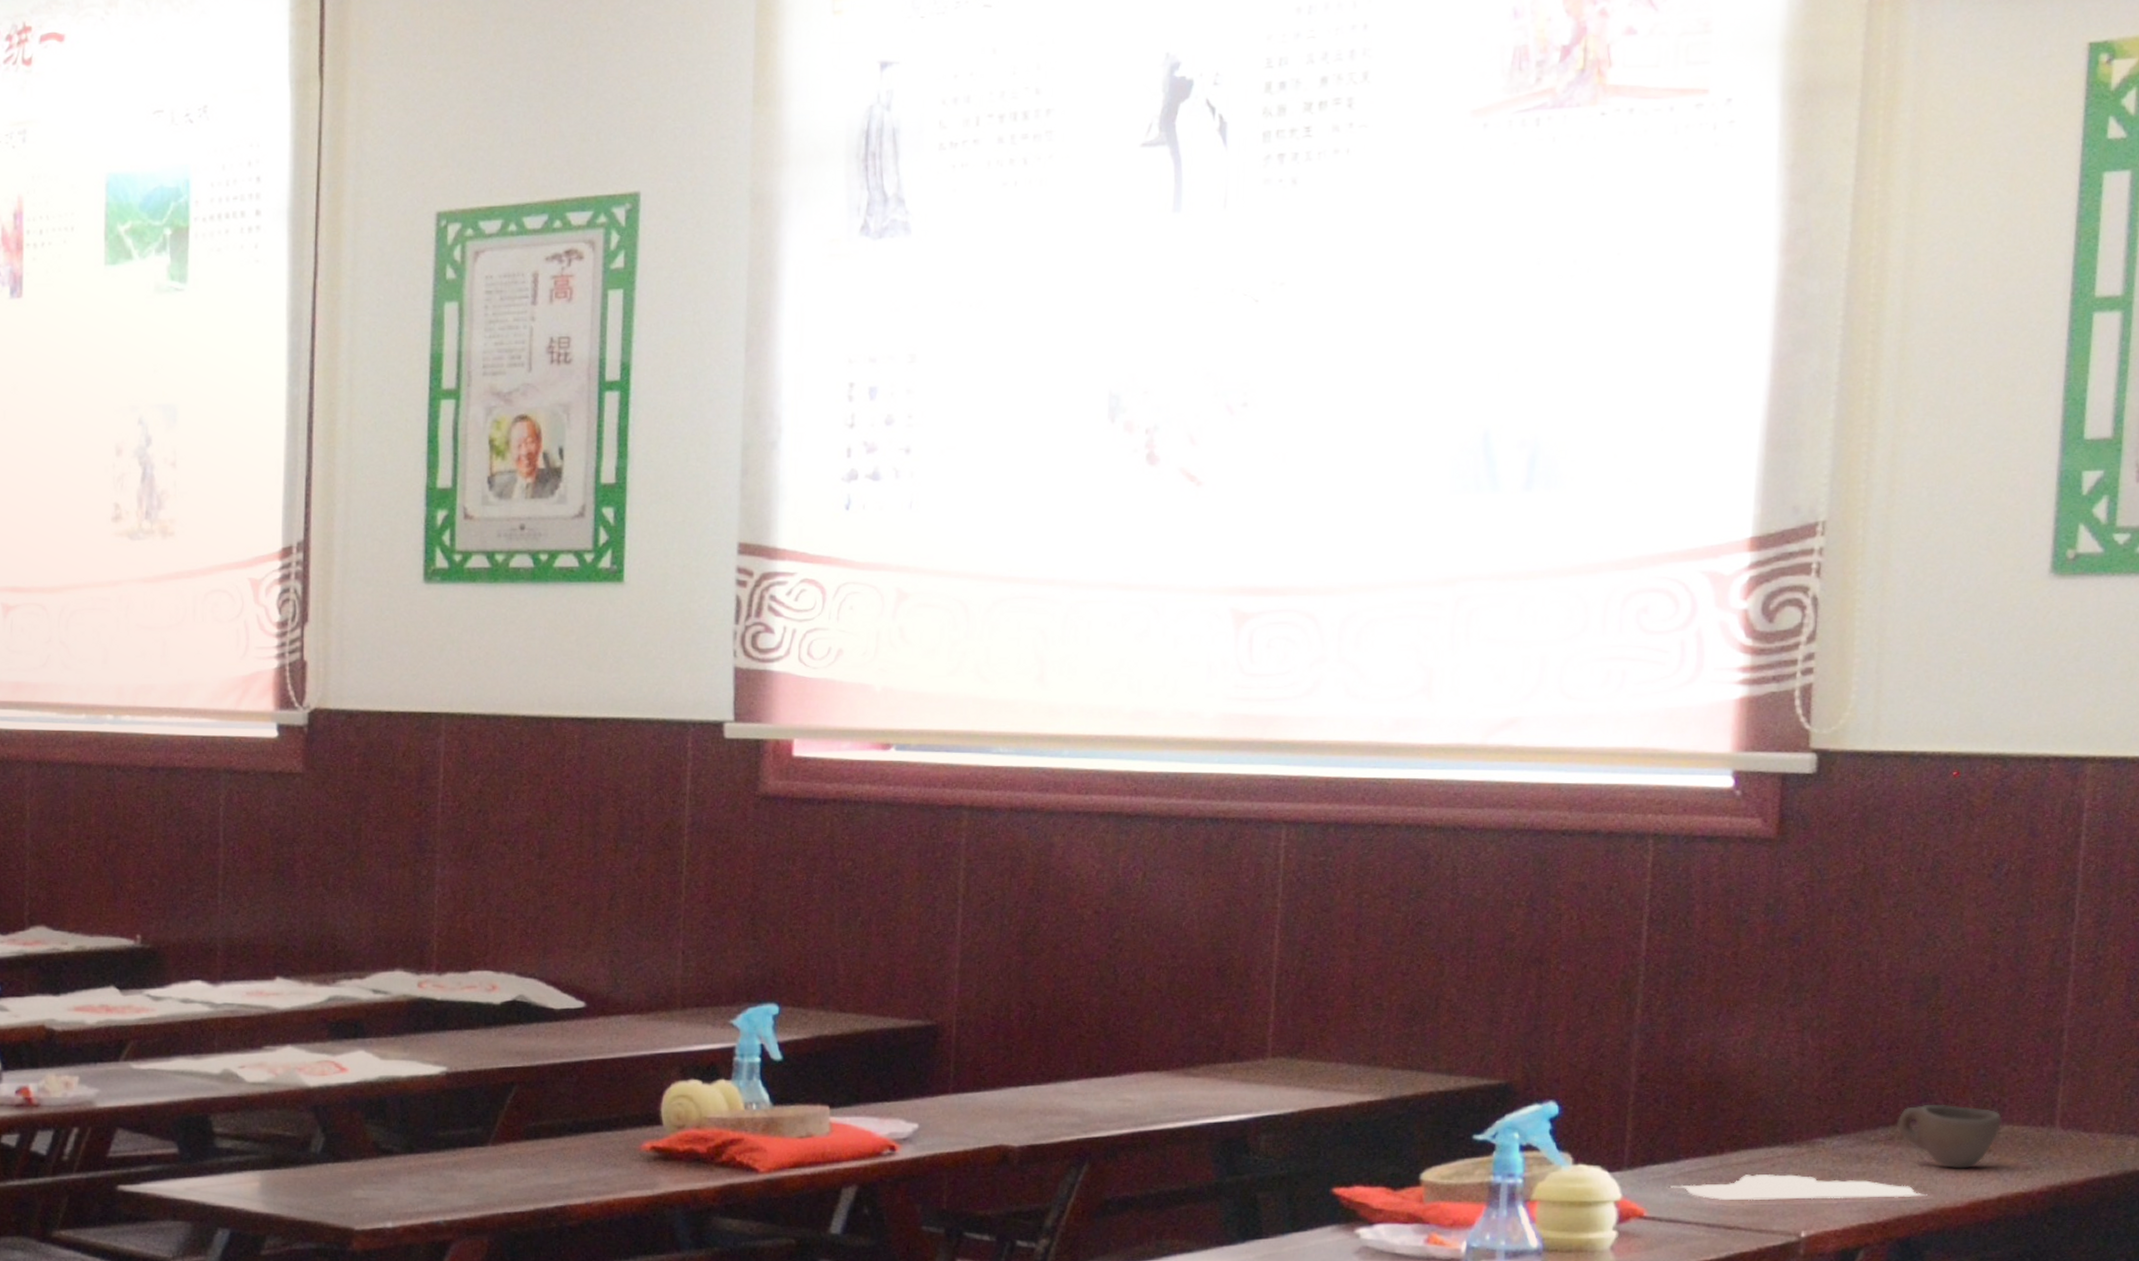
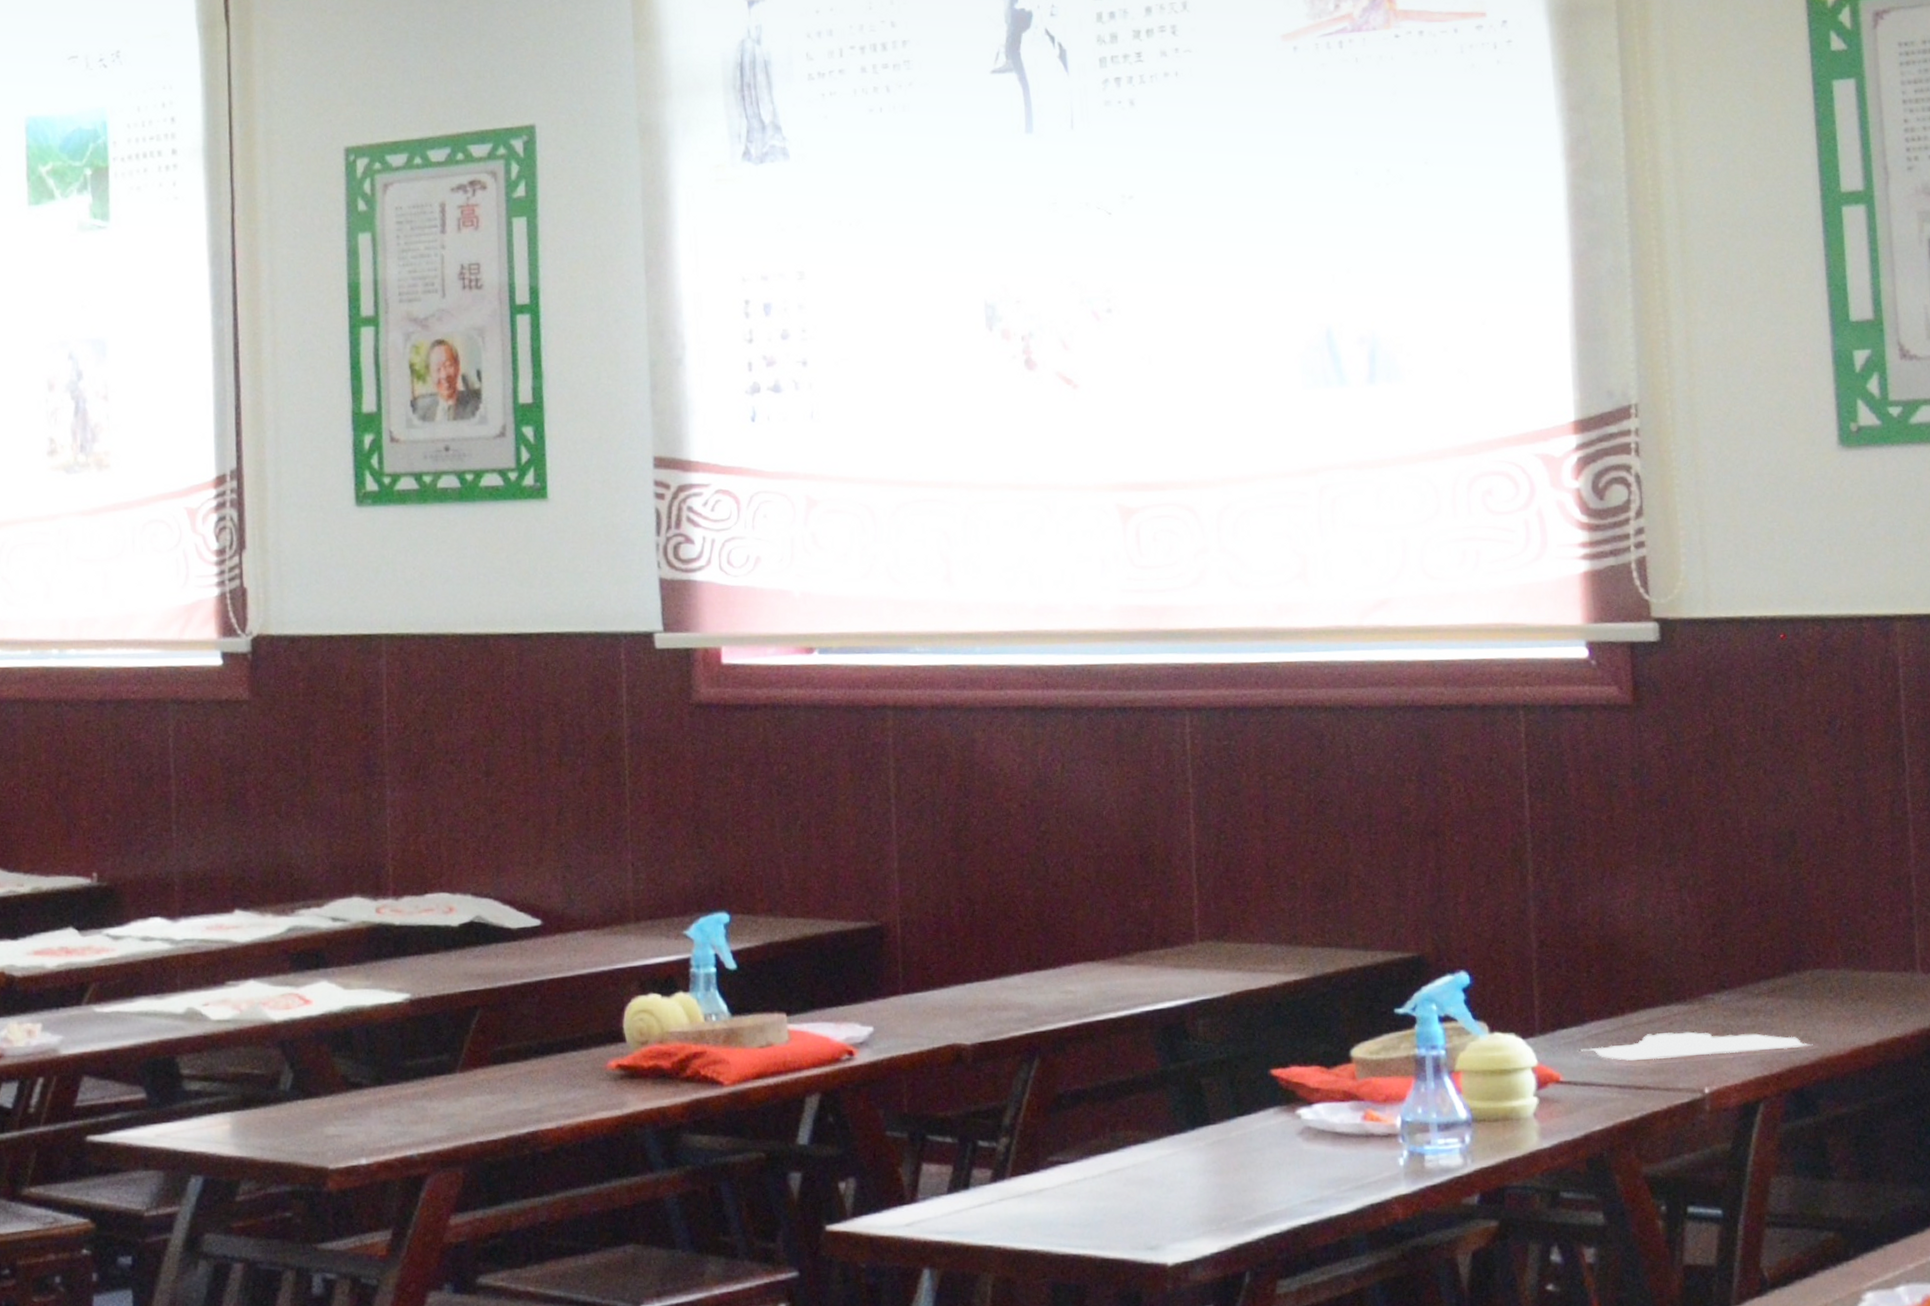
cup: present [1897,1104,2002,1169] -> none [1777,954,1869,1017]

